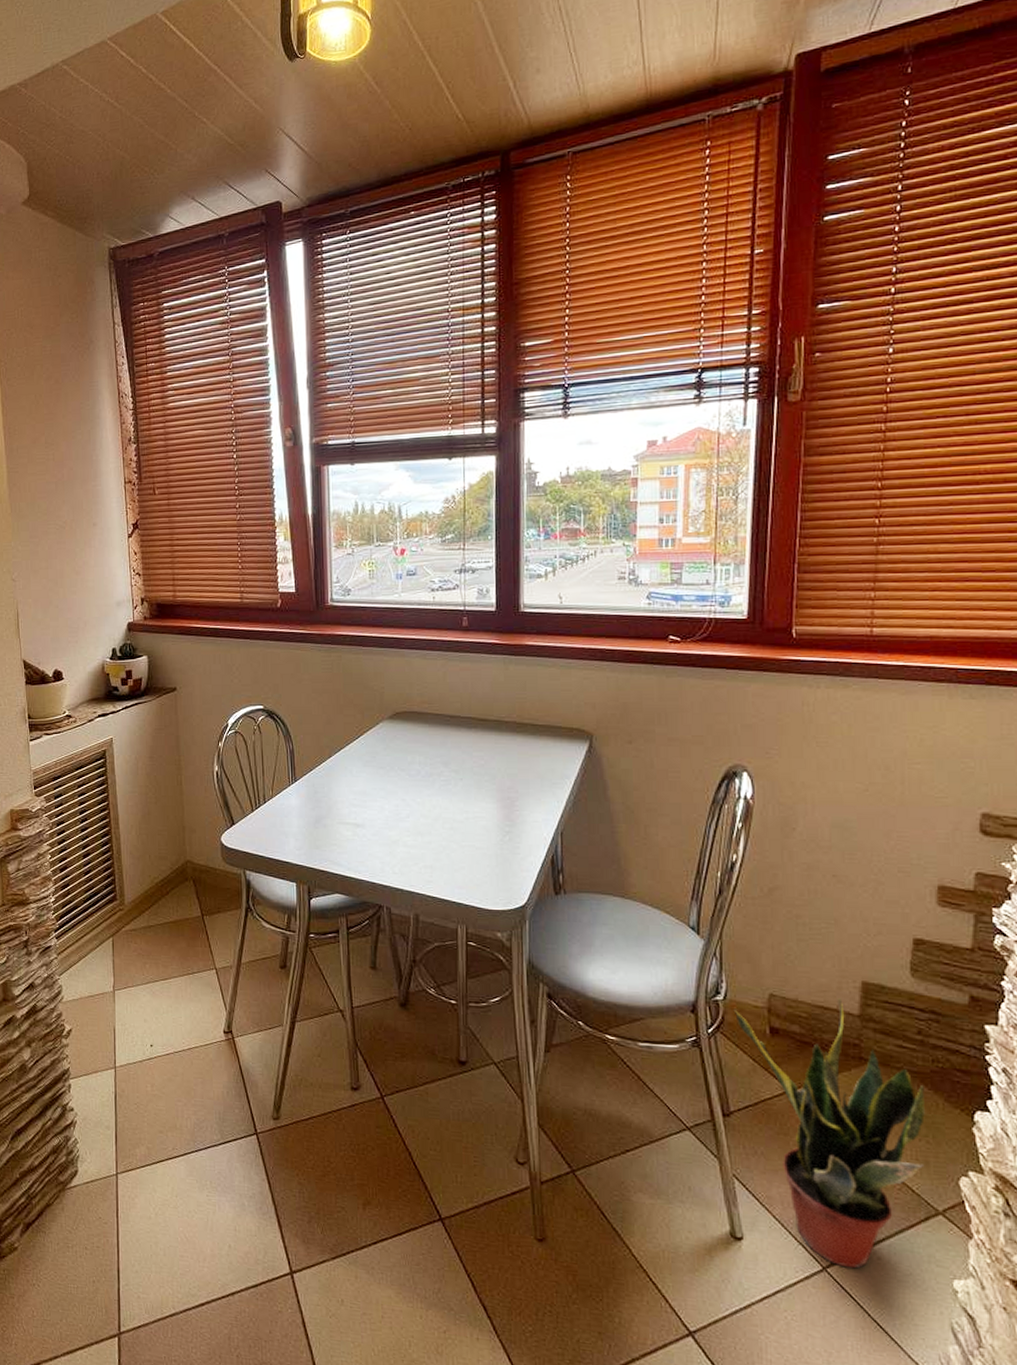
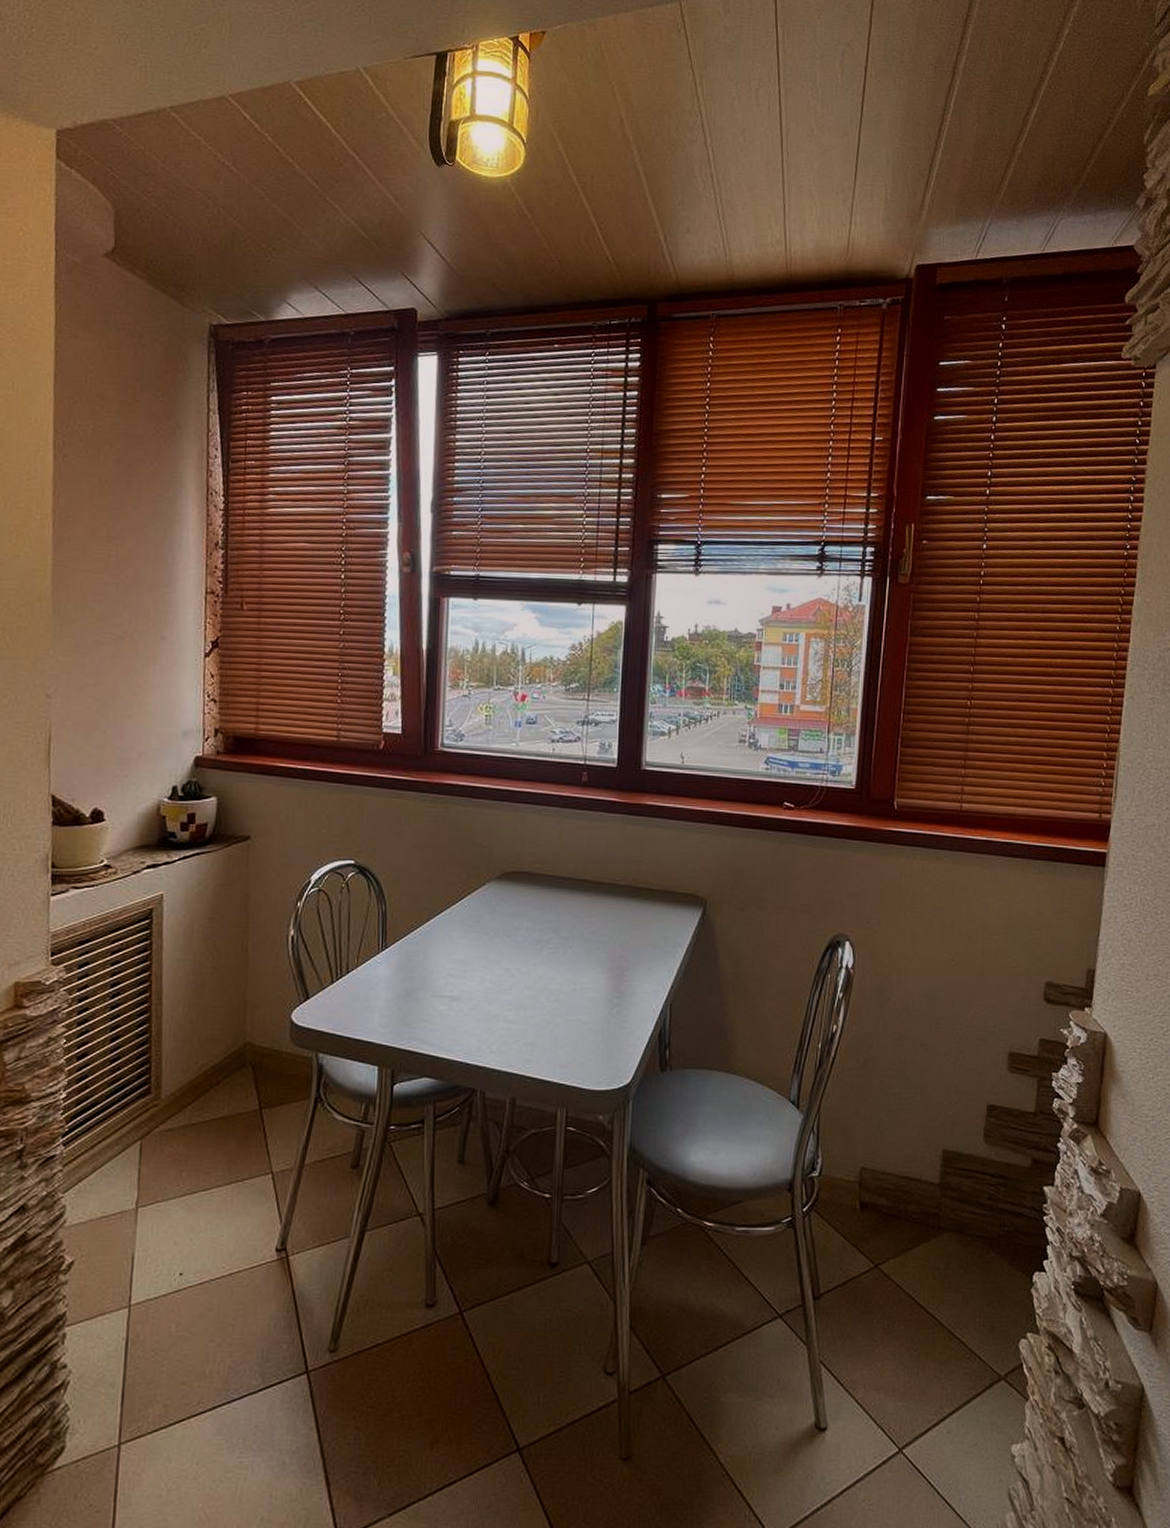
potted plant: present [733,998,925,1269] -> none [827,1168,992,1446]

